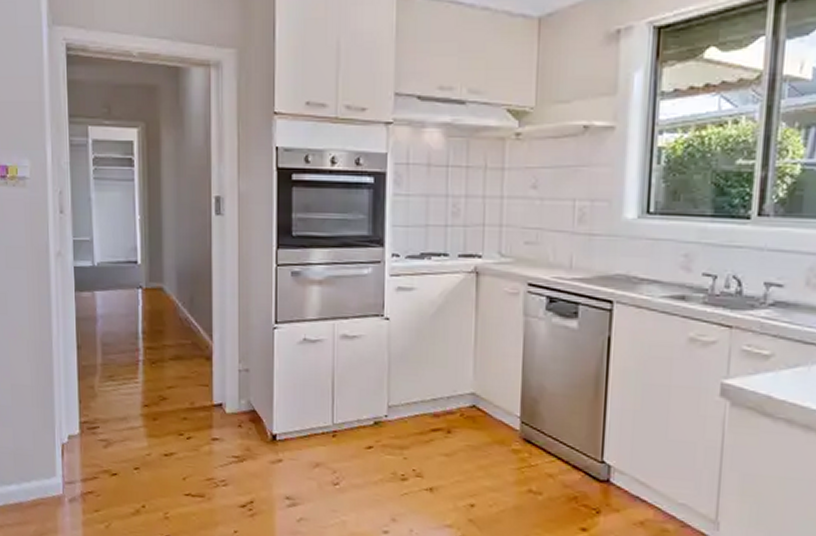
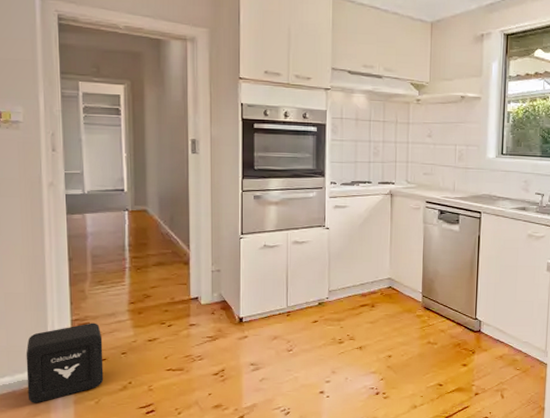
air purifier: none [32,427,115,520] -> present [26,322,104,403]

